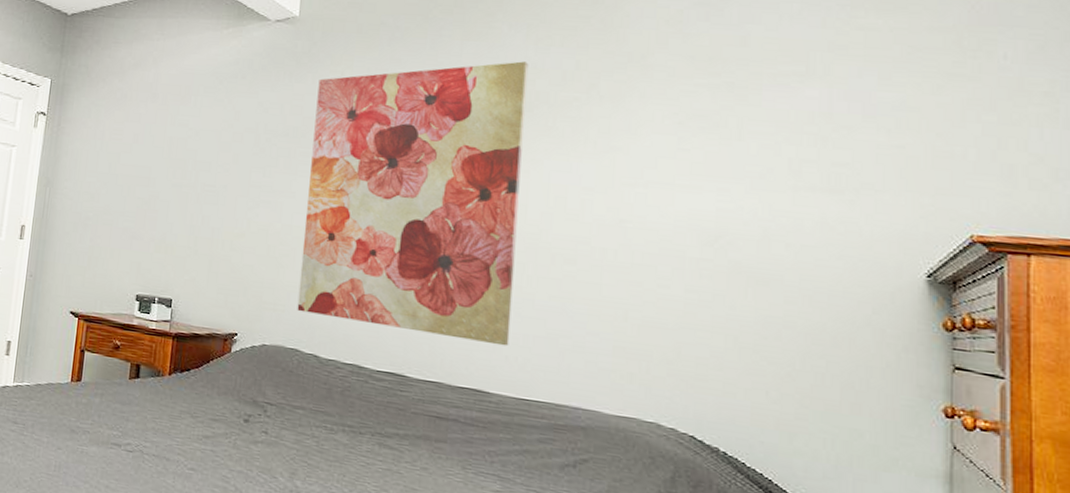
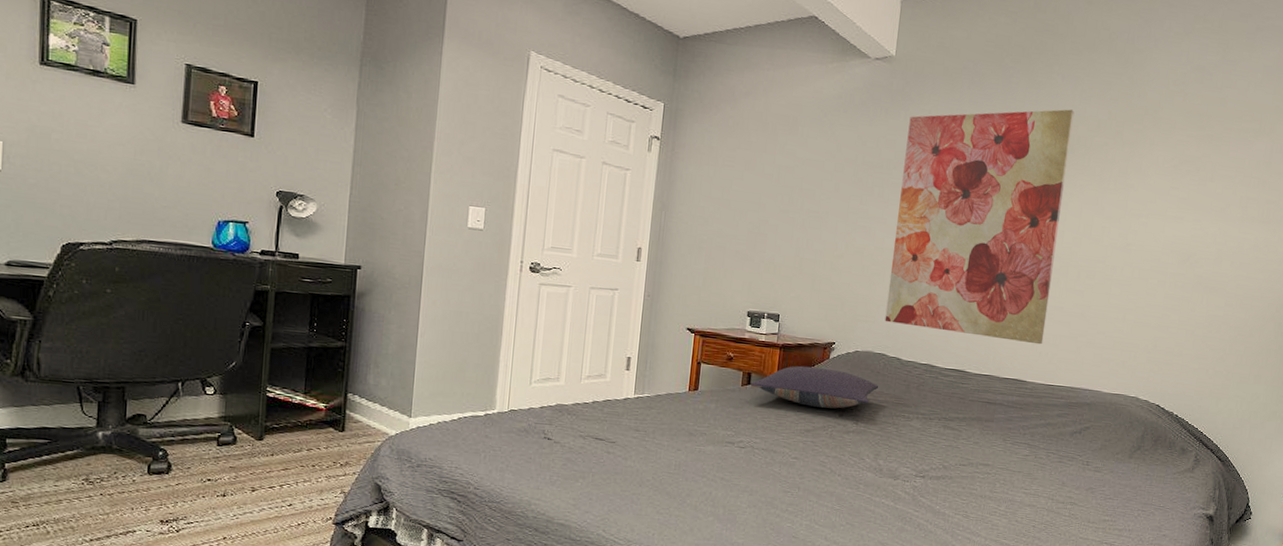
pillow: none [140,359,293,413] -> present [751,365,879,409]

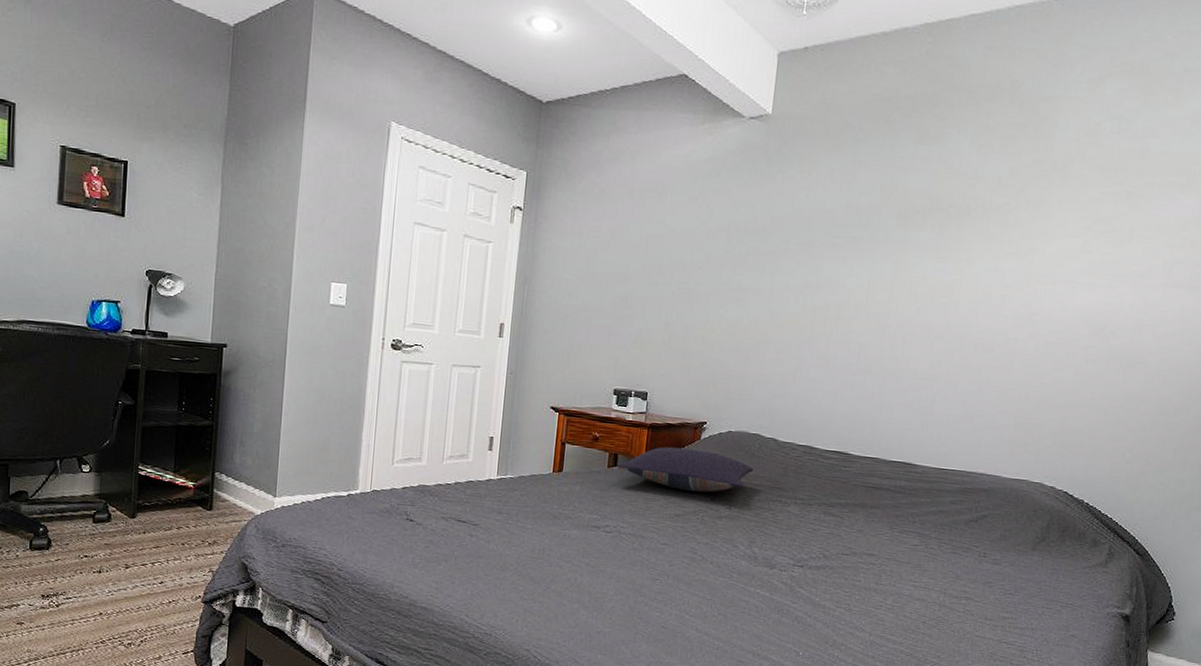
wall art: present [885,109,1075,345] -> none [760,166,971,425]

